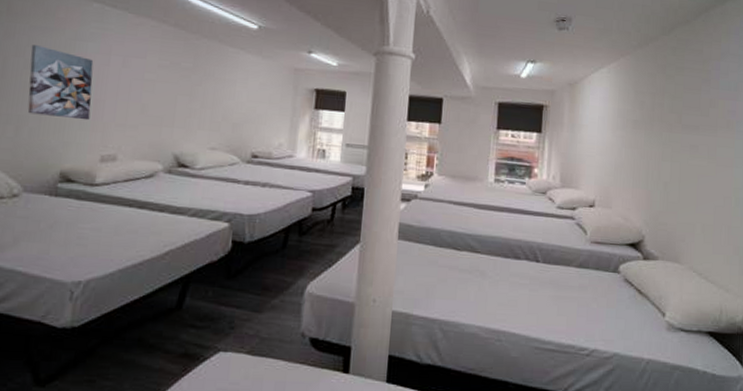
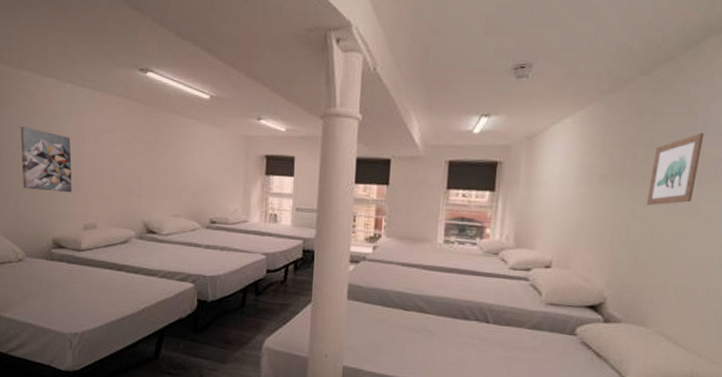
wall art: none [674,87,717,151] -> present [646,132,705,206]

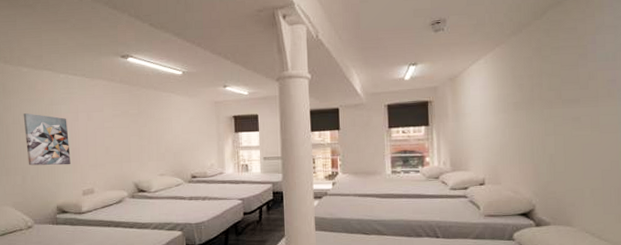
wall art: present [646,132,705,206] -> none [556,60,595,125]

